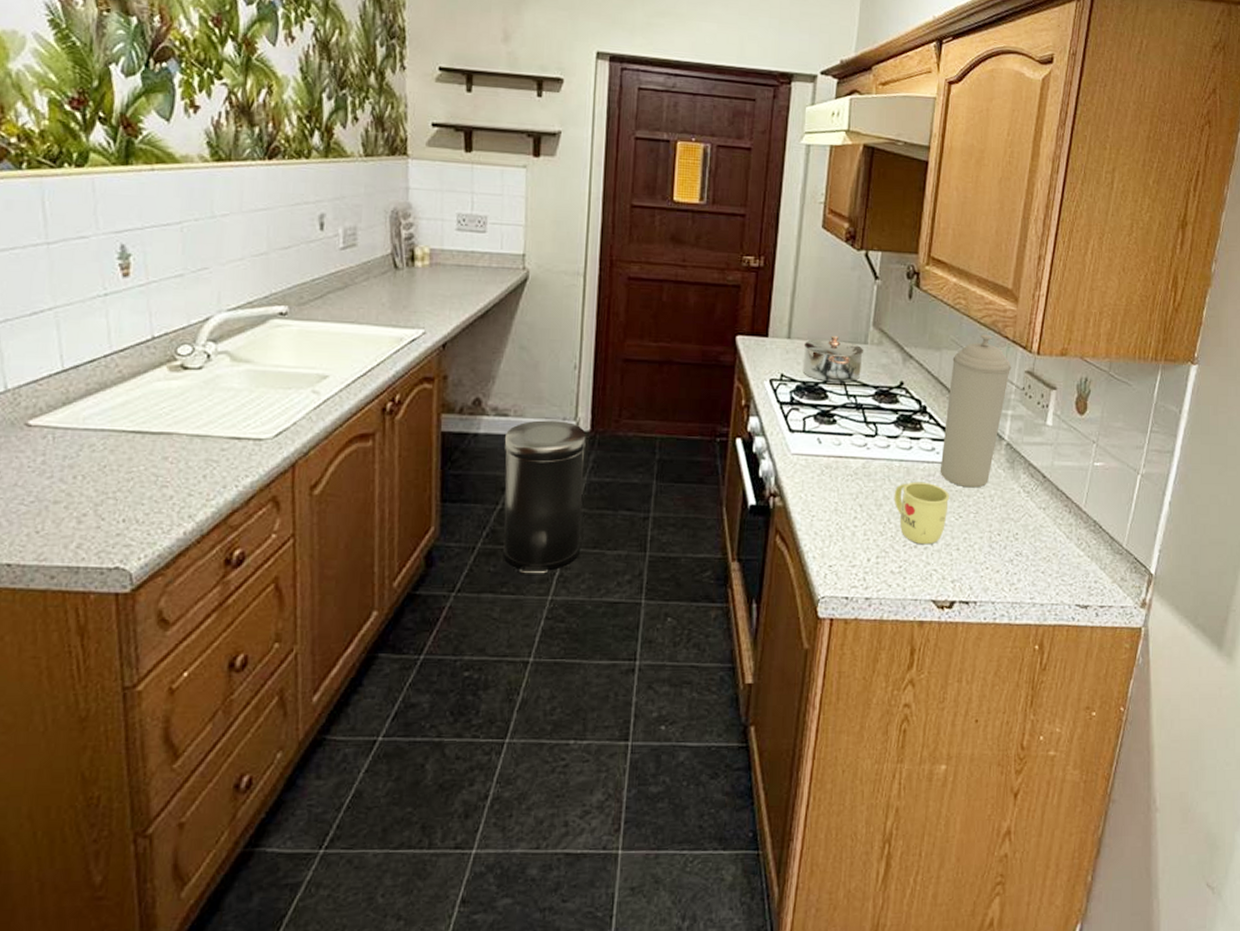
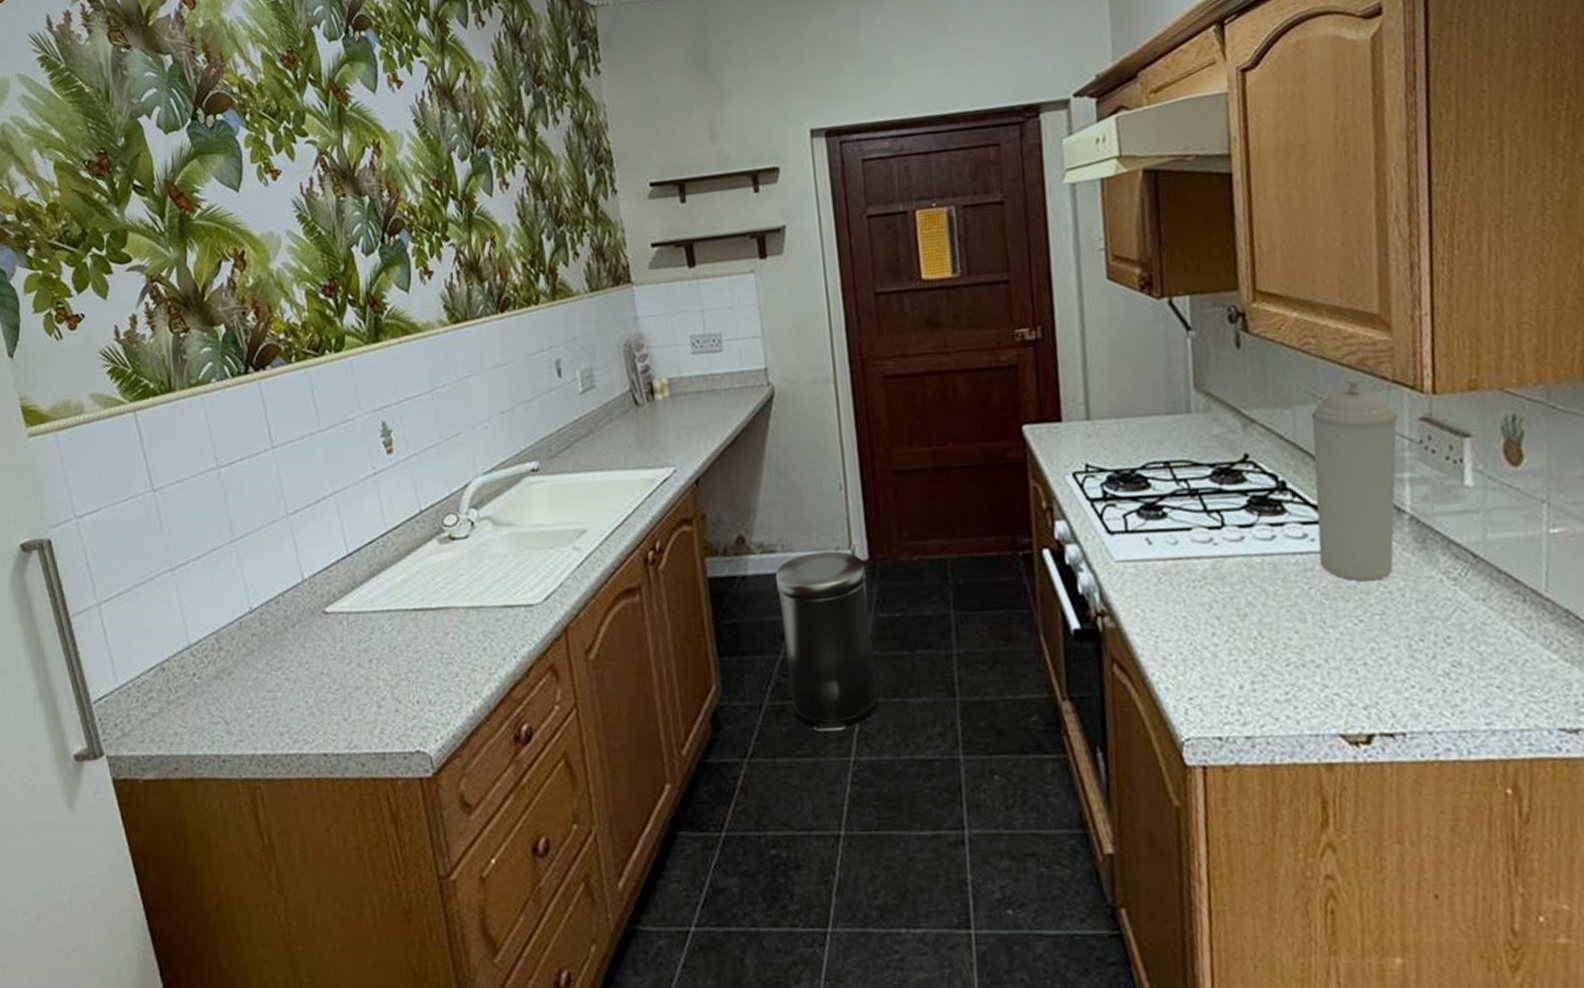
cooking pot: present [802,335,864,384] -> none [1109,407,1189,468]
mug: present [894,482,950,545] -> none [1260,579,1342,662]

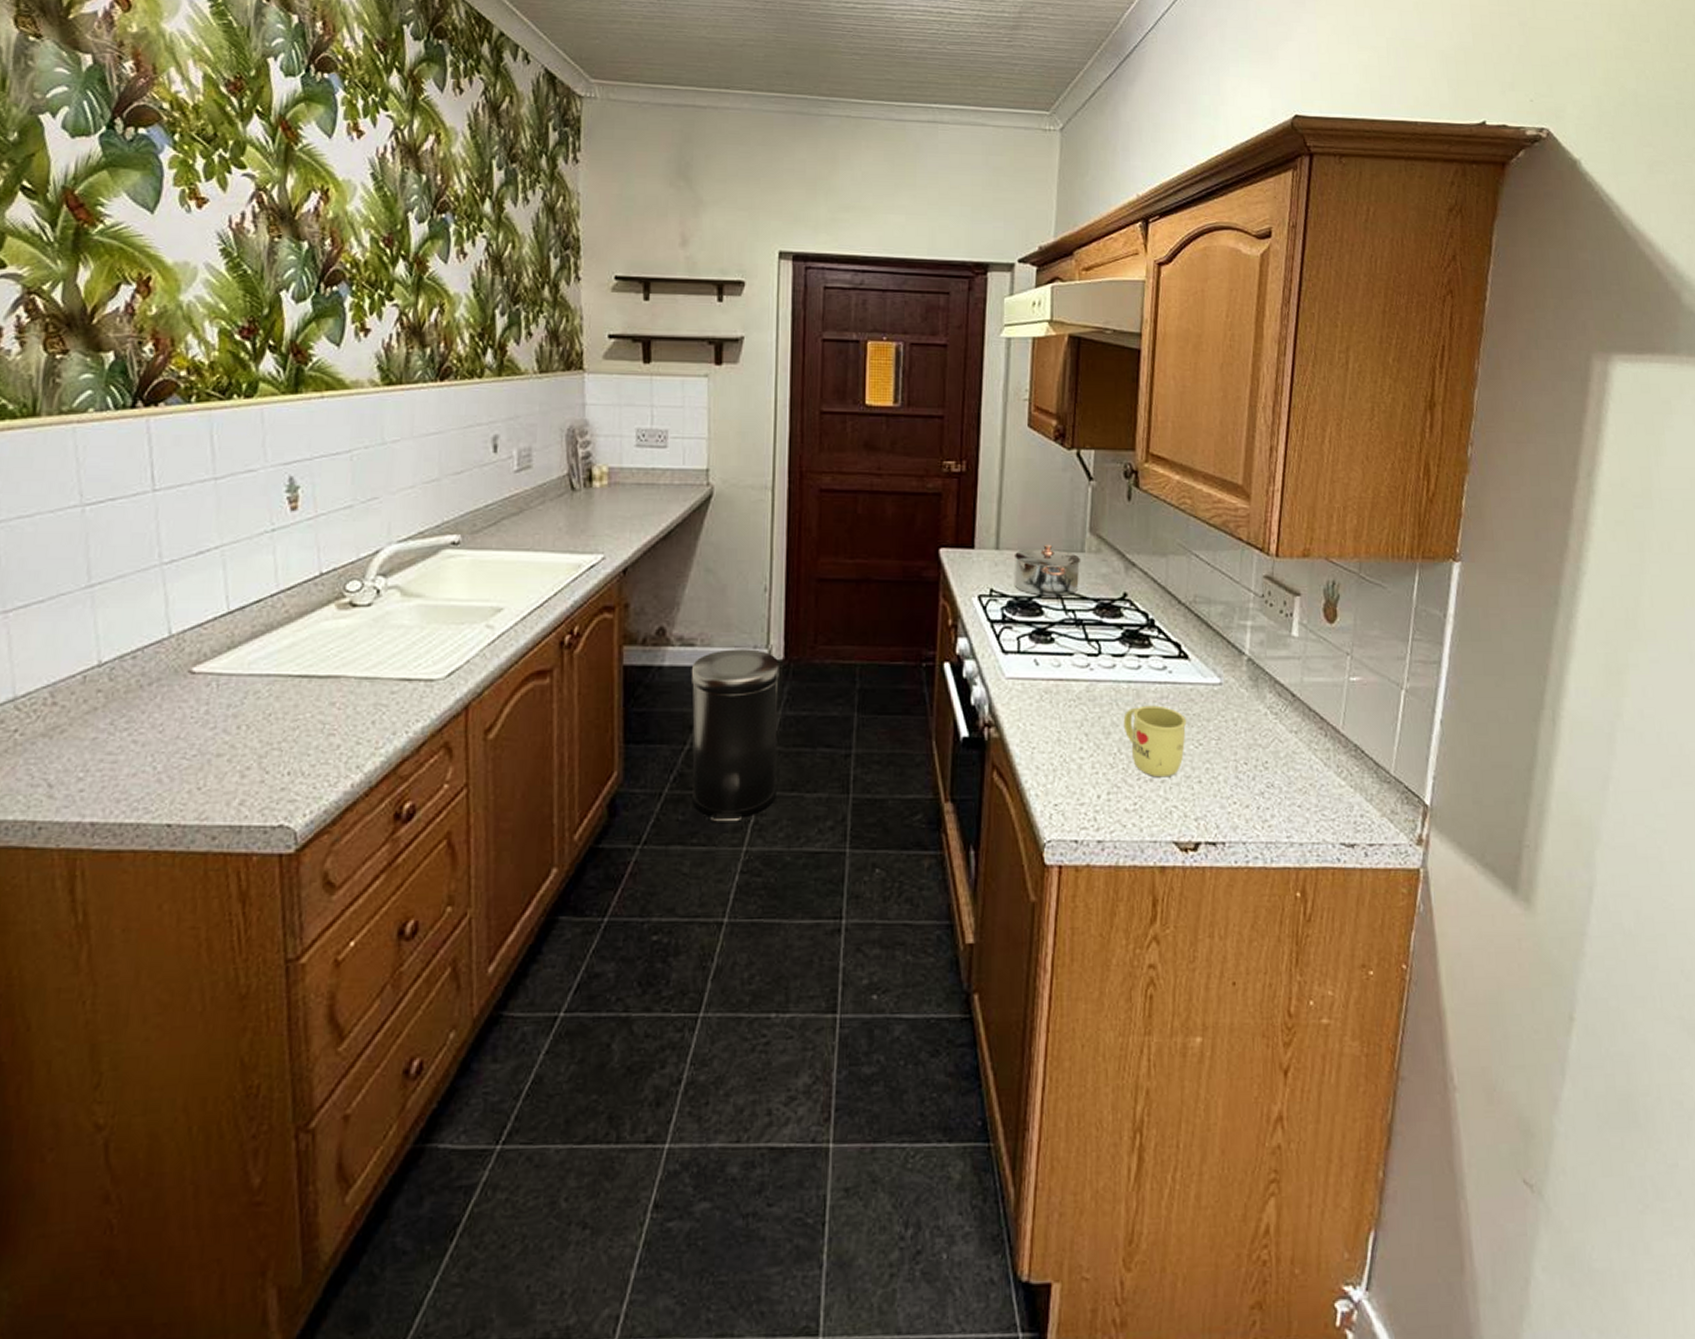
cooking pot: none [1109,407,1189,468] -> present [1014,544,1081,598]
mug: none [1260,579,1342,662] -> present [1123,705,1187,778]
canister: present [1310,377,1399,582] -> none [1173,536,1248,711]

